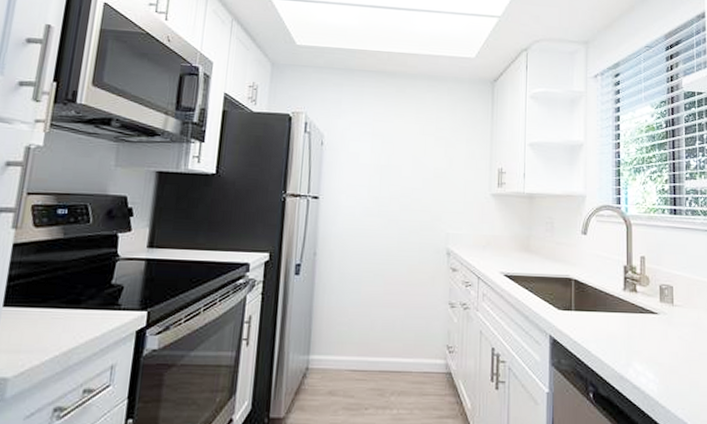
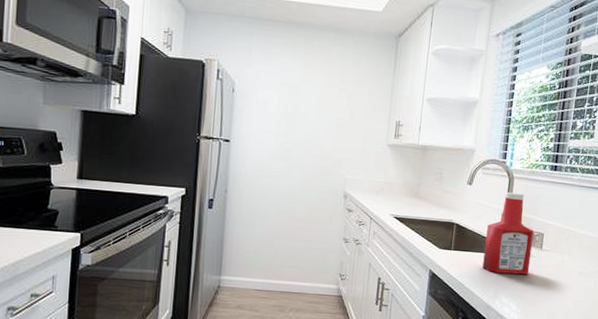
ketchup bottle: none [609,240,663,336] -> present [482,192,535,275]

